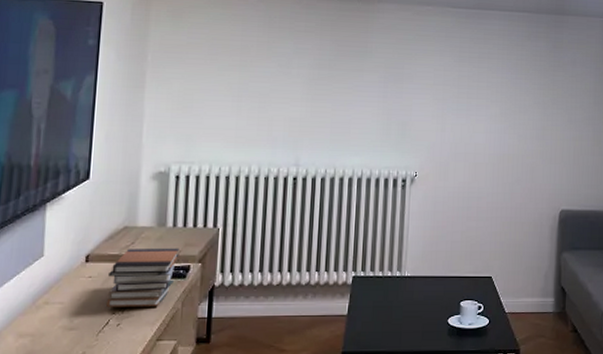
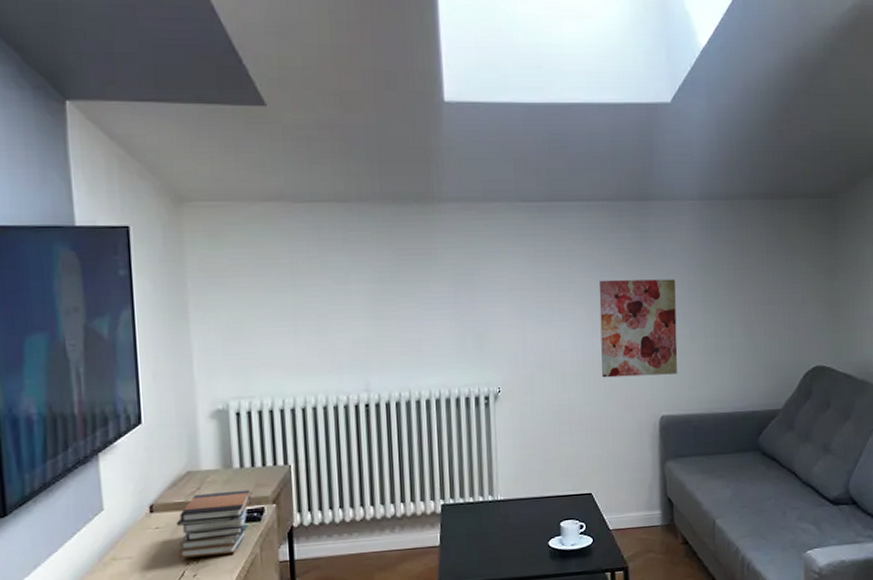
wall art: none [509,82,584,172] -> present [599,279,678,378]

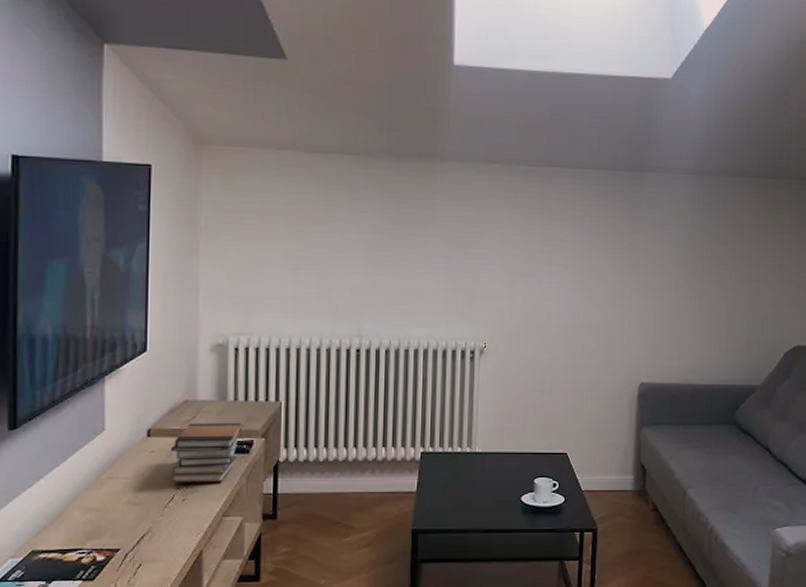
wall art: present [599,279,678,378] -> none [585,246,665,343]

